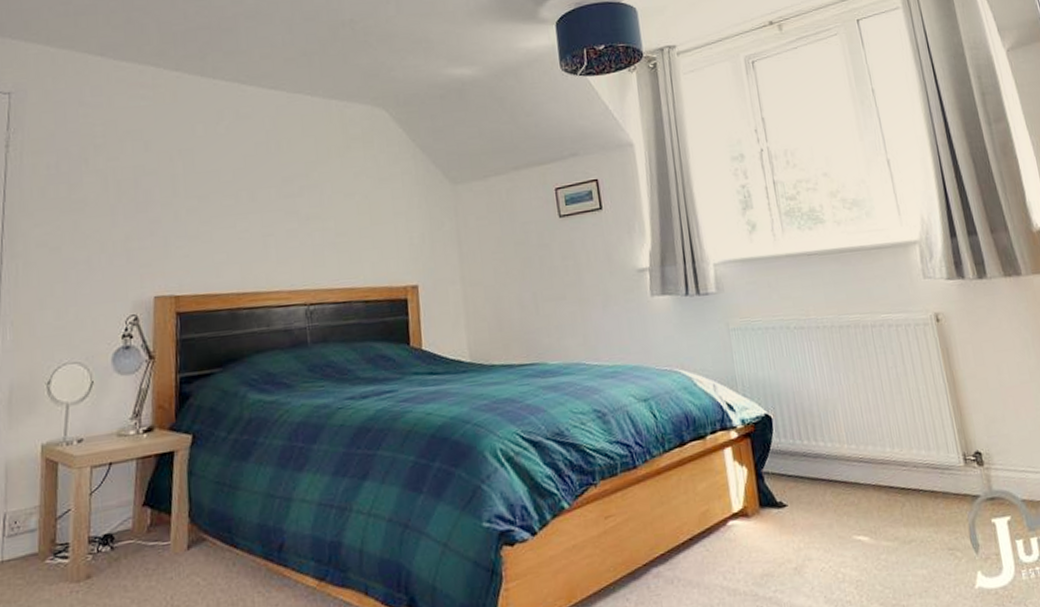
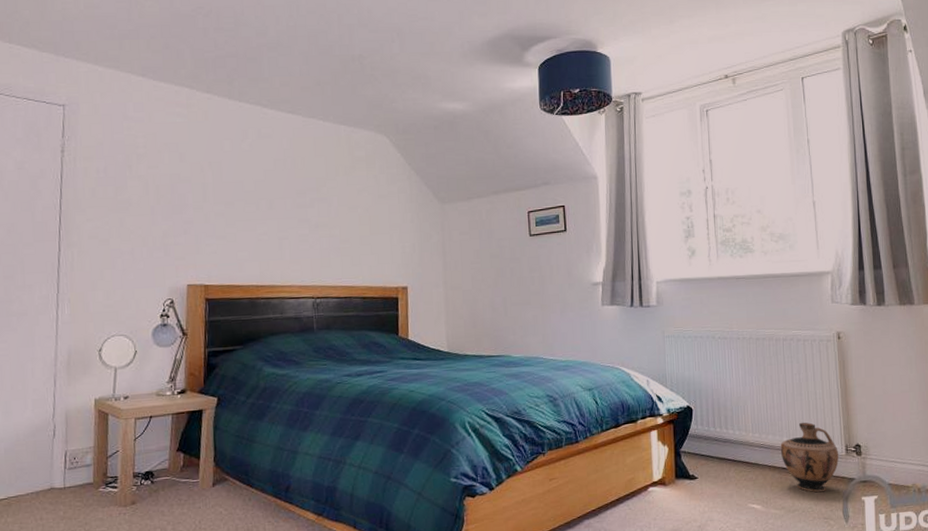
ceramic jug: none [883,427,957,516] -> present [780,422,839,493]

